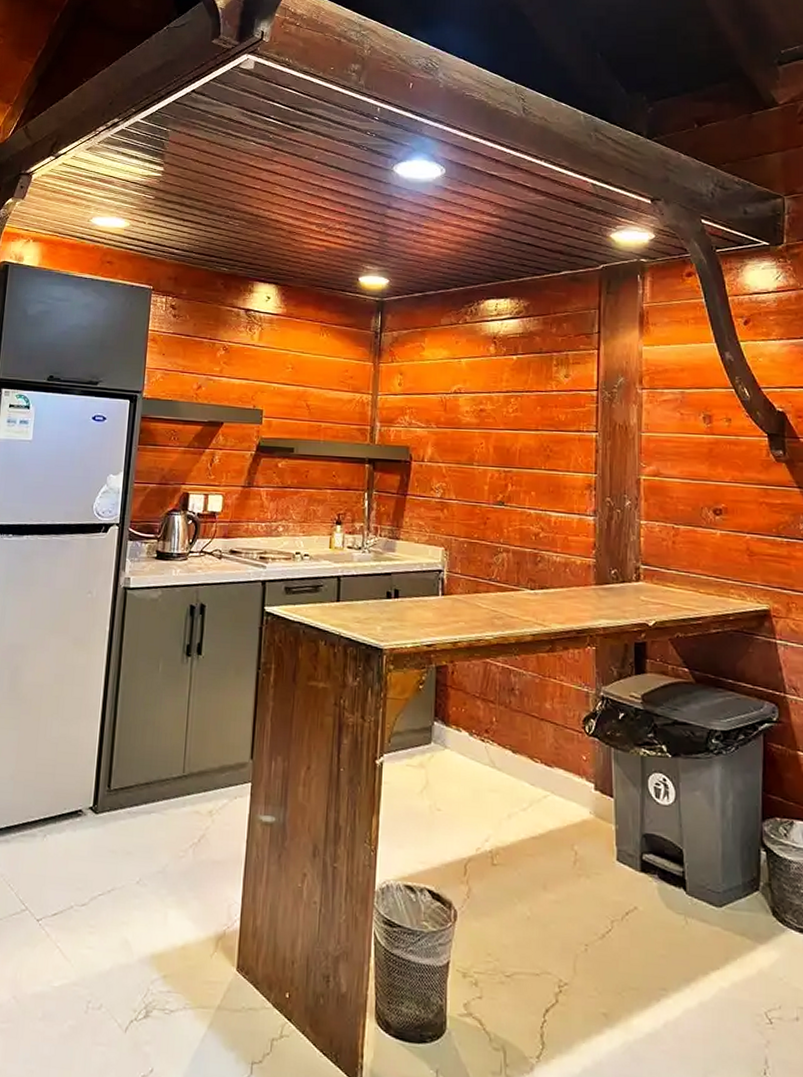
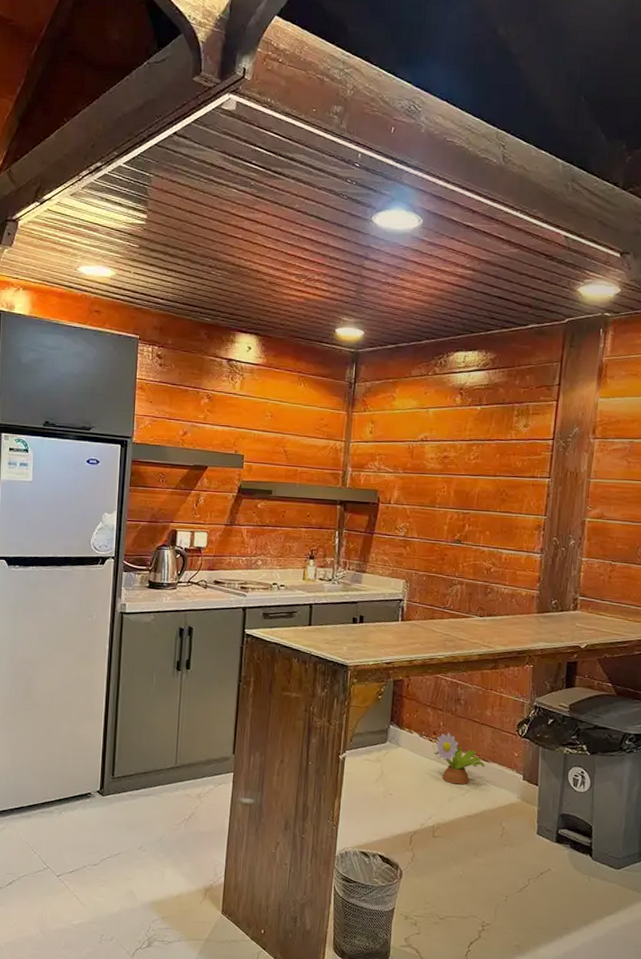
decorative plant: none [487,730,549,797] -> present [434,732,485,785]

